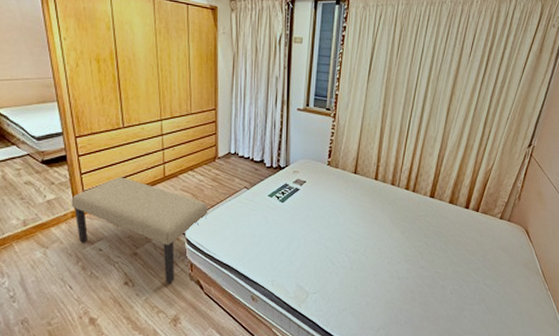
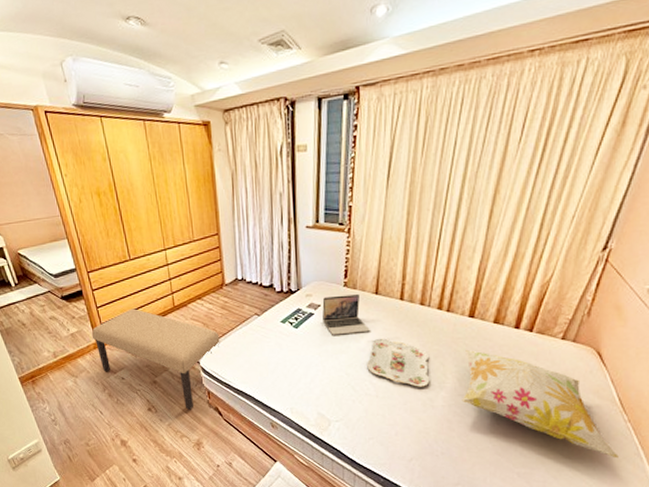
laptop: none [307,173,348,210] -> present [322,294,370,335]
serving tray: none [344,215,397,260] -> present [367,339,430,387]
decorative pillow: none [423,226,542,323] -> present [462,349,619,459]

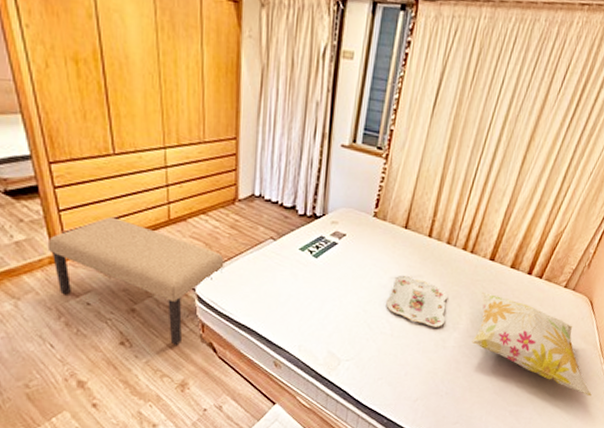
laptop: present [322,294,370,335] -> none [346,225,394,269]

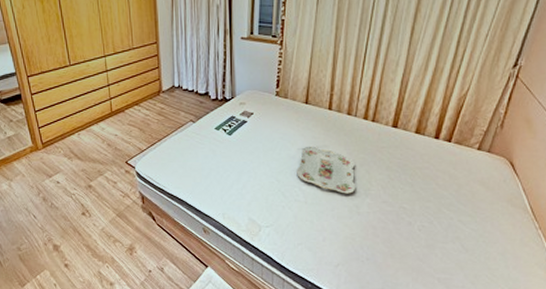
bench: present [47,217,224,345] -> none [28,113,156,214]
decorative pillow: present [471,291,592,397] -> none [386,158,531,264]

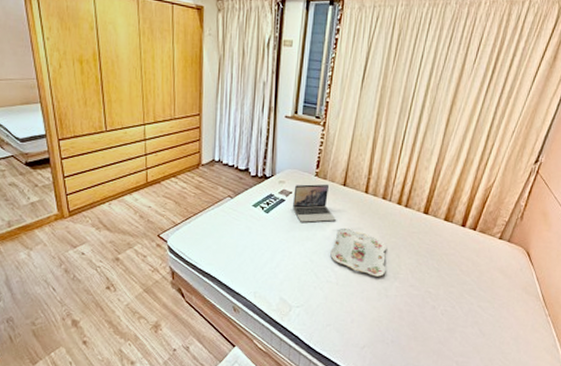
laptop: none [255,104,300,143] -> present [293,184,336,223]

